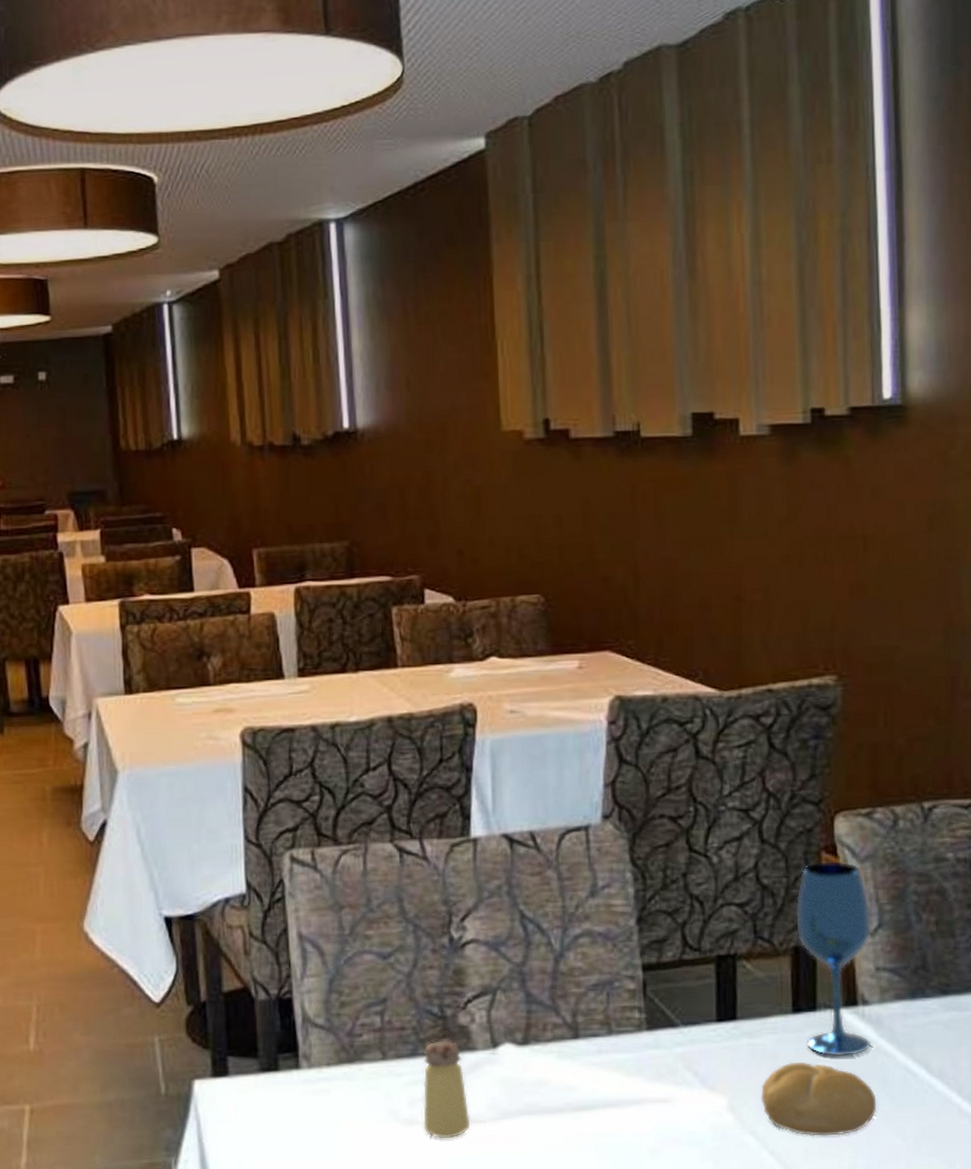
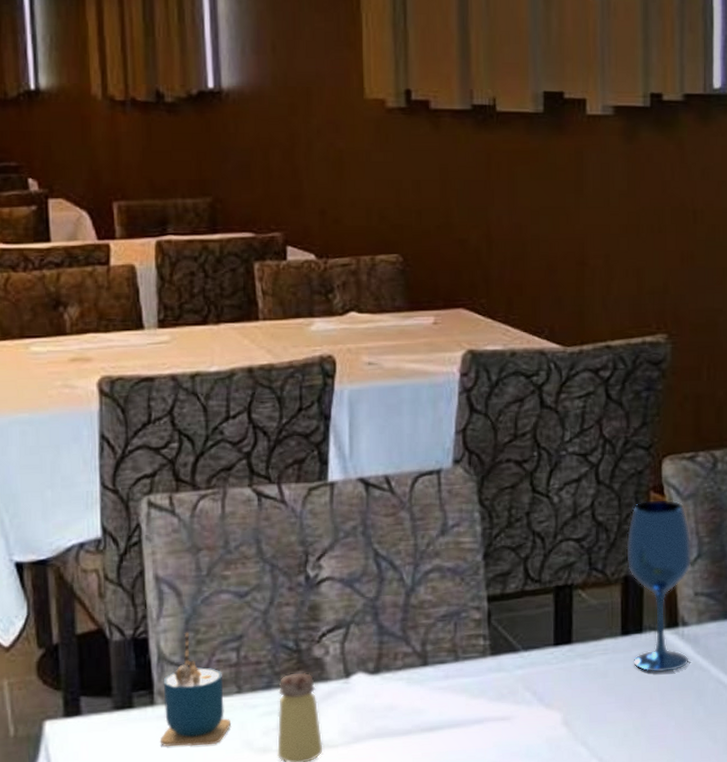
cup: none [306,993,376,1114] -> present [161,632,231,747]
bread roll: present [760,1061,877,1136] -> none [591,678,693,744]

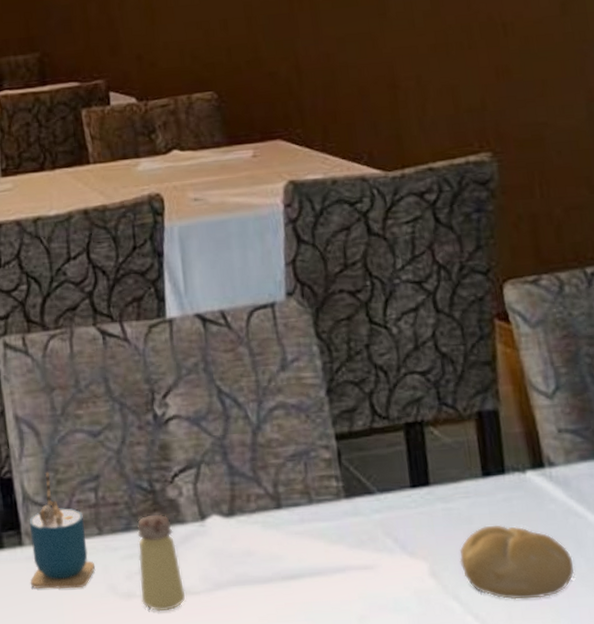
bread roll: none [591,678,693,744] -> present [459,524,575,600]
wineglass: present [626,499,693,673] -> none [474,327,562,519]

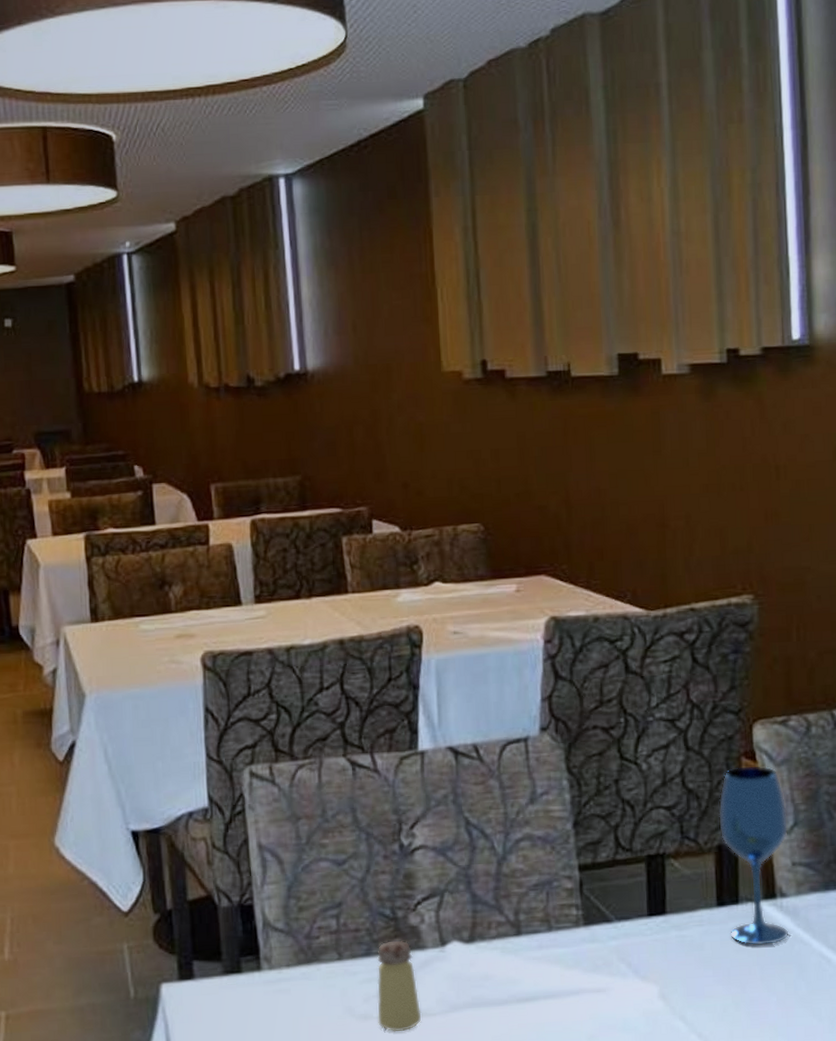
cup: present [30,471,95,590] -> none [268,899,333,1012]
bread roll: present [459,524,575,600] -> none [688,951,795,1020]
wineglass: none [474,327,562,519] -> present [718,765,789,946]

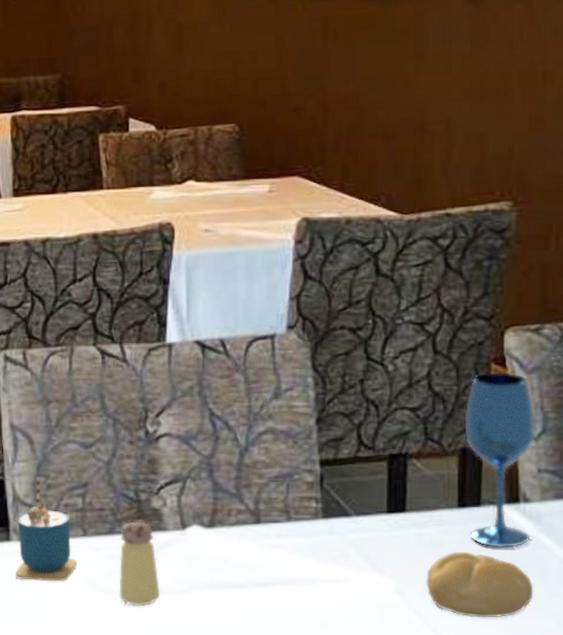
cup: none [268,899,333,1012] -> present [16,477,77,582]
bread roll: none [688,951,795,1020] -> present [425,551,534,618]

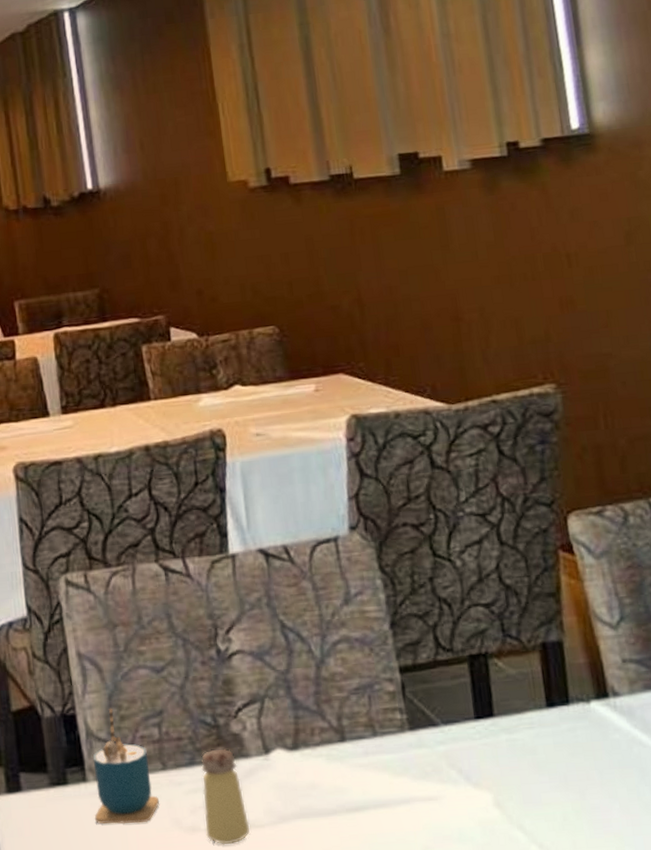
bread roll: present [425,551,534,618] -> none [523,754,639,829]
wineglass: present [464,372,536,548] -> none [539,558,626,749]

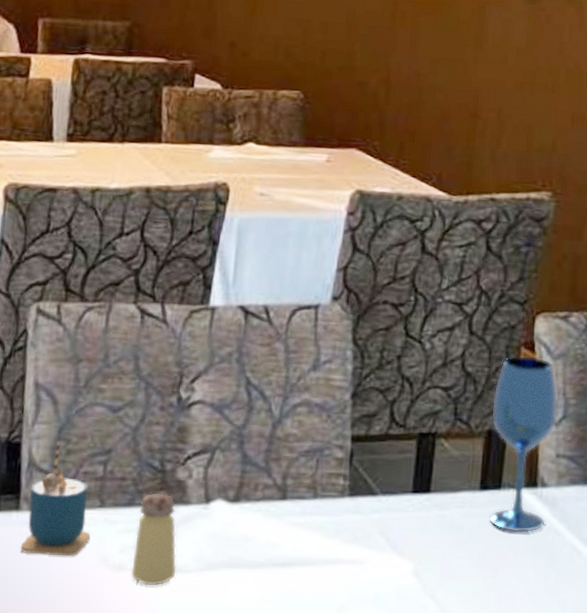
wineglass: none [539,558,626,749] -> present [488,356,558,533]

